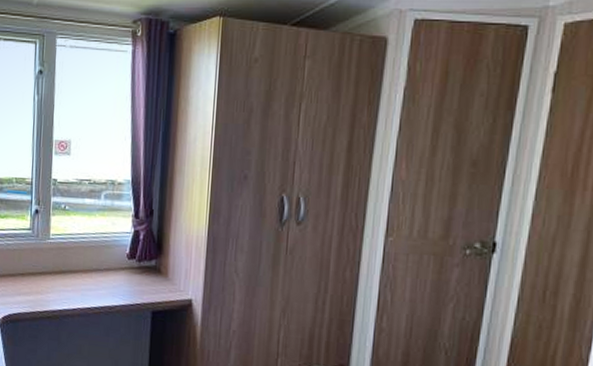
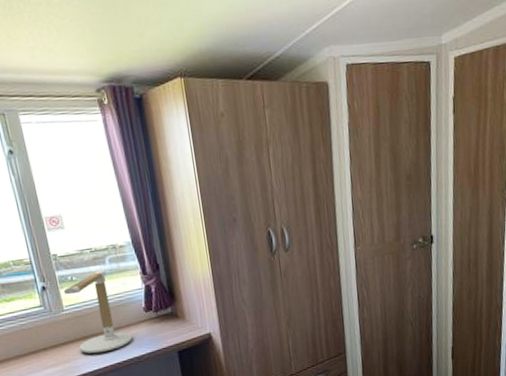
desk lamp: none [54,204,109,293] -> present [63,270,133,354]

